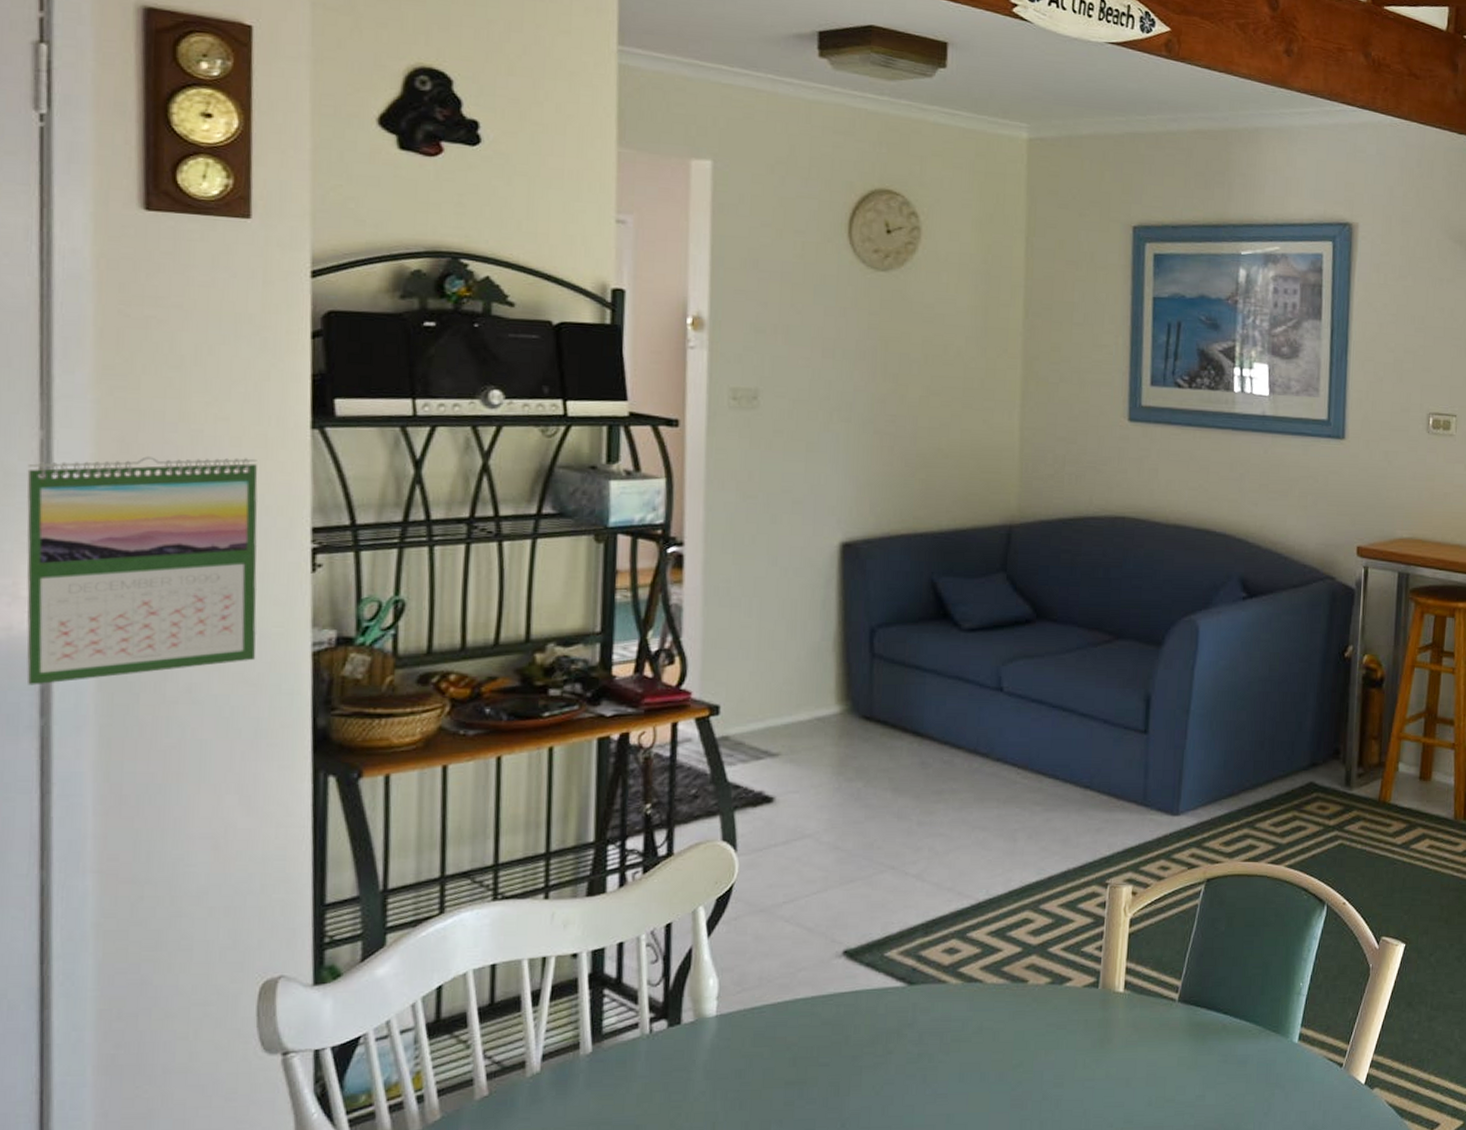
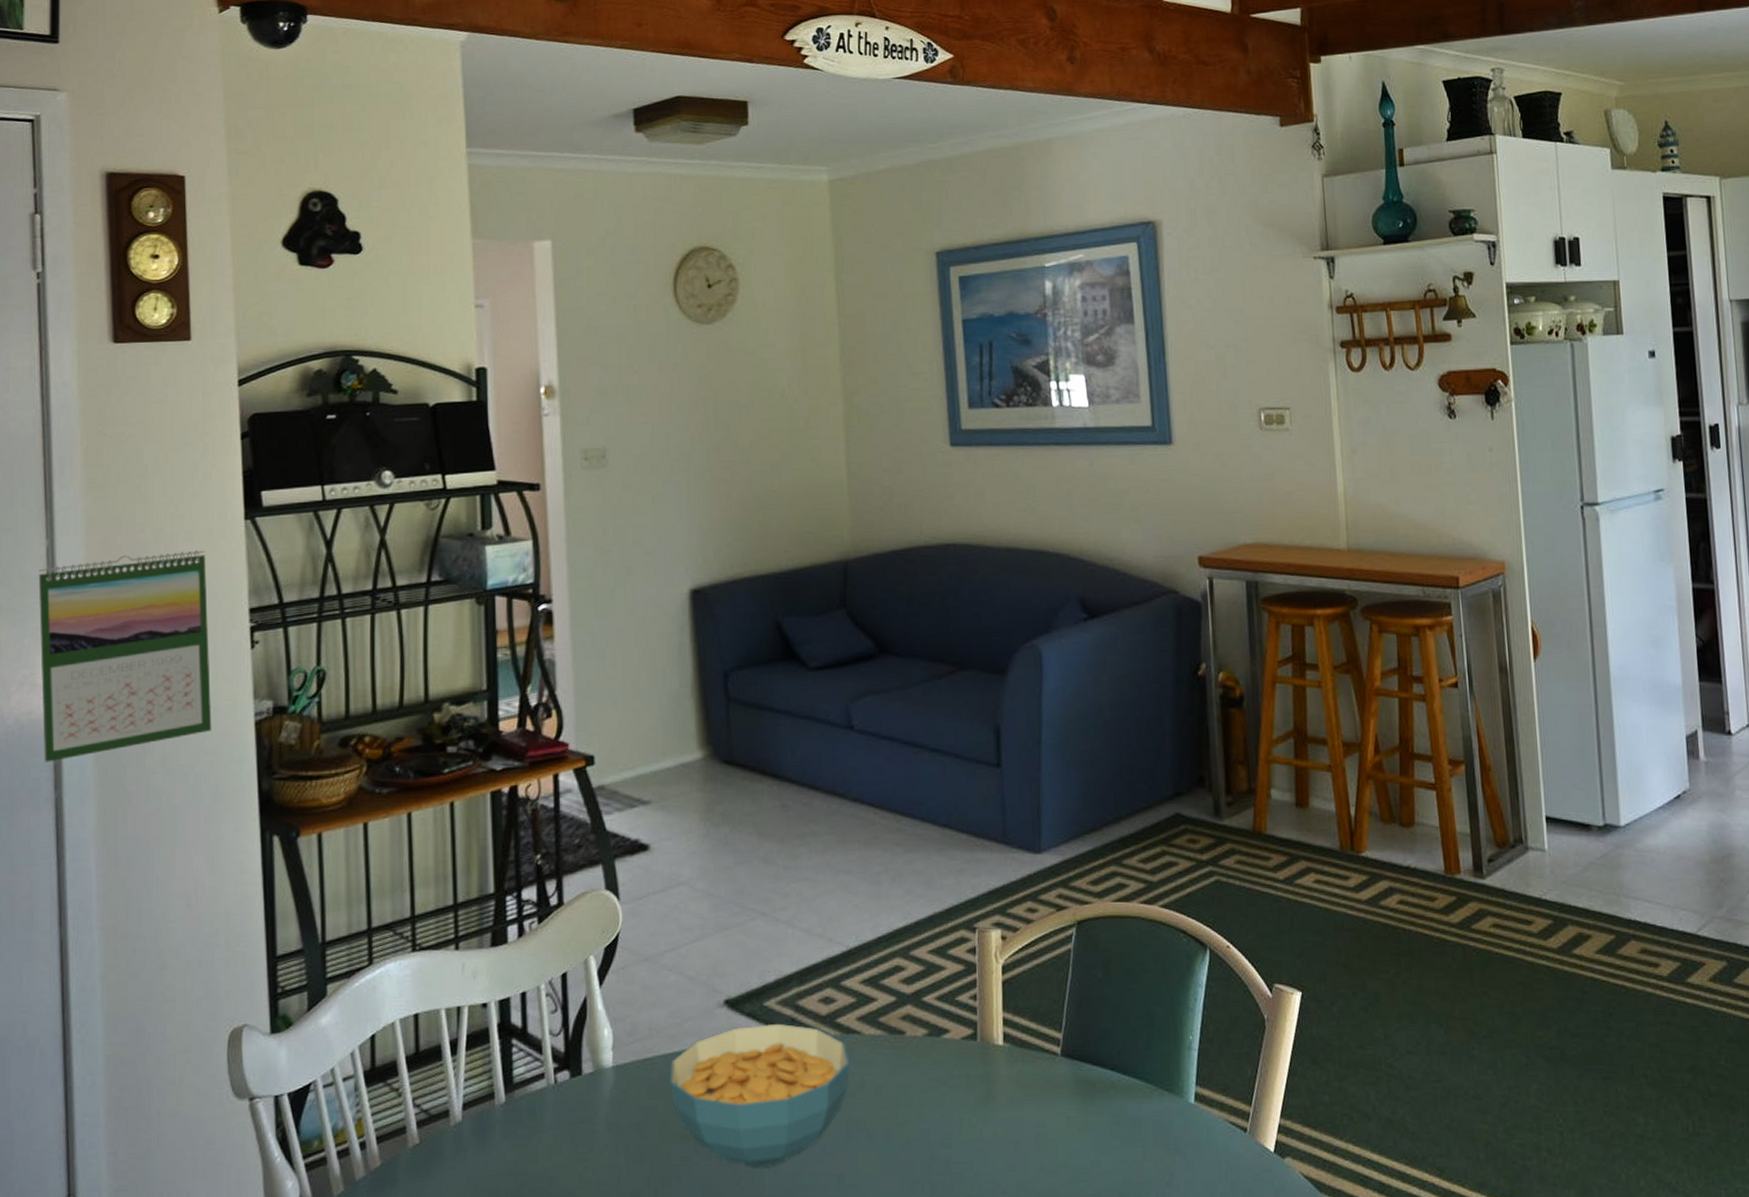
cereal bowl: none [777,972,969,1110] -> present [669,1023,850,1168]

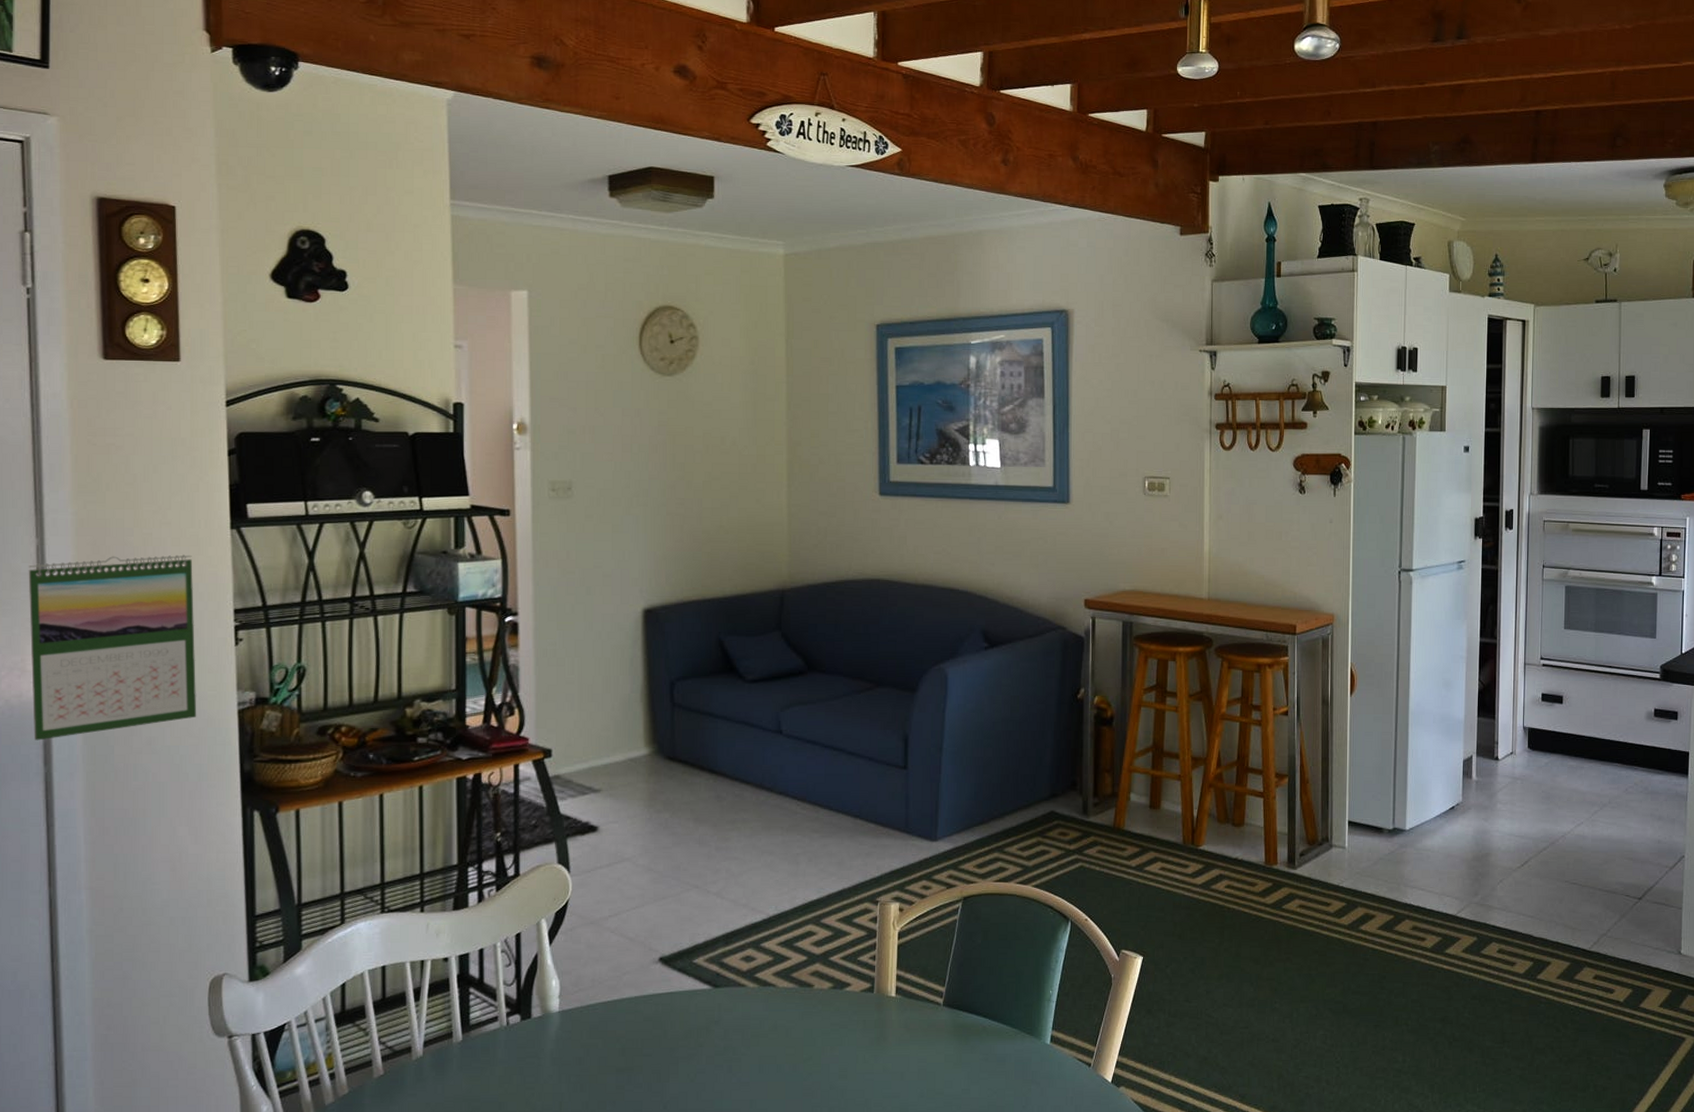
cereal bowl: present [669,1023,850,1168] -> none [608,977,765,1095]

